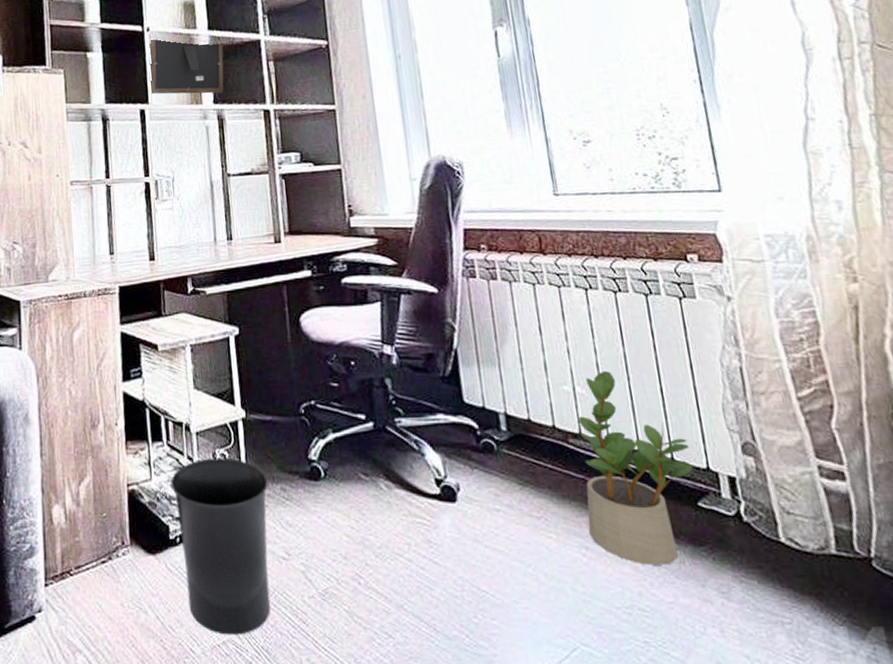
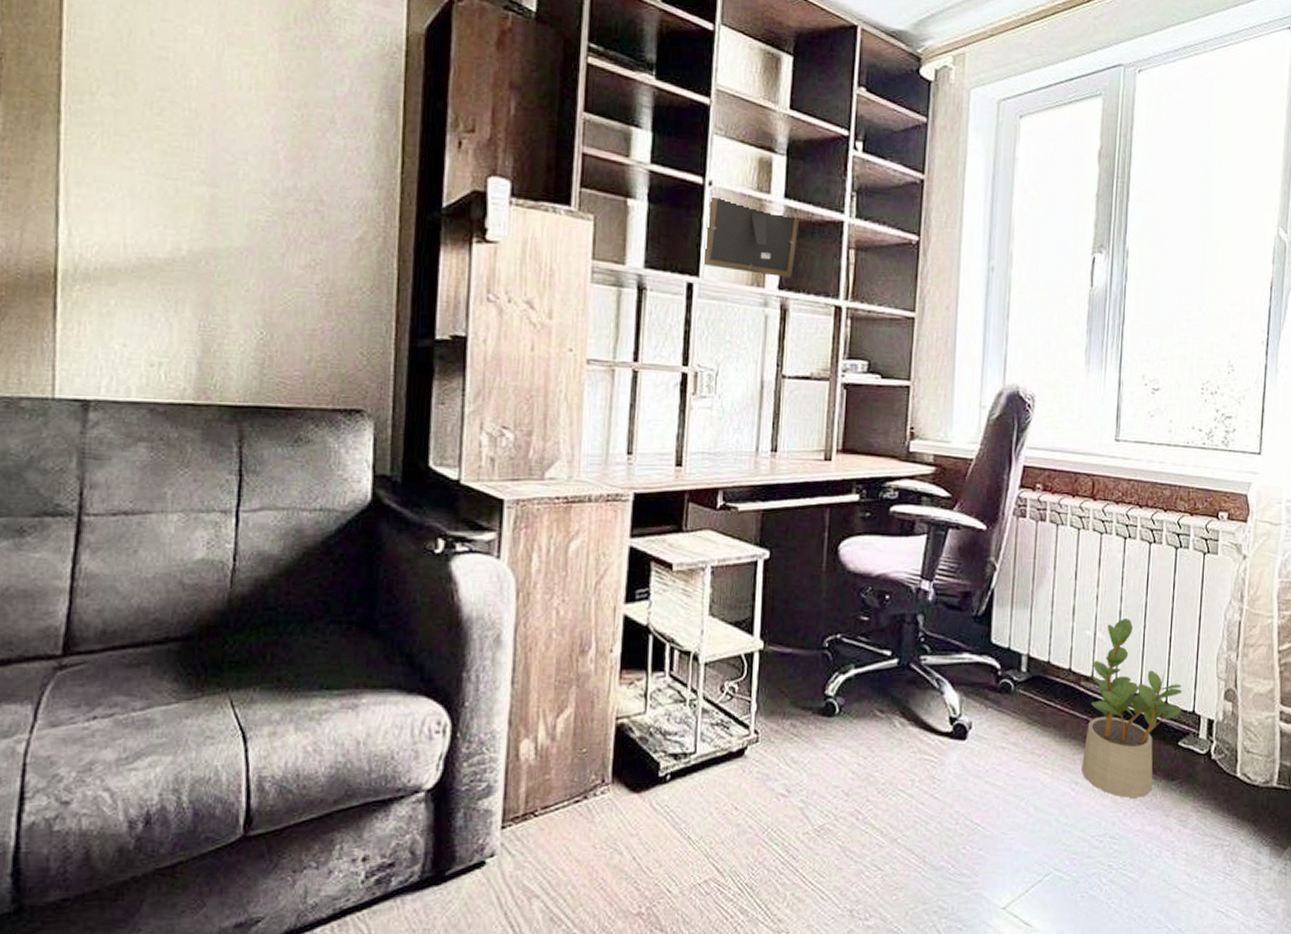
waste bin: present [171,457,271,635] -> none [668,691,778,874]

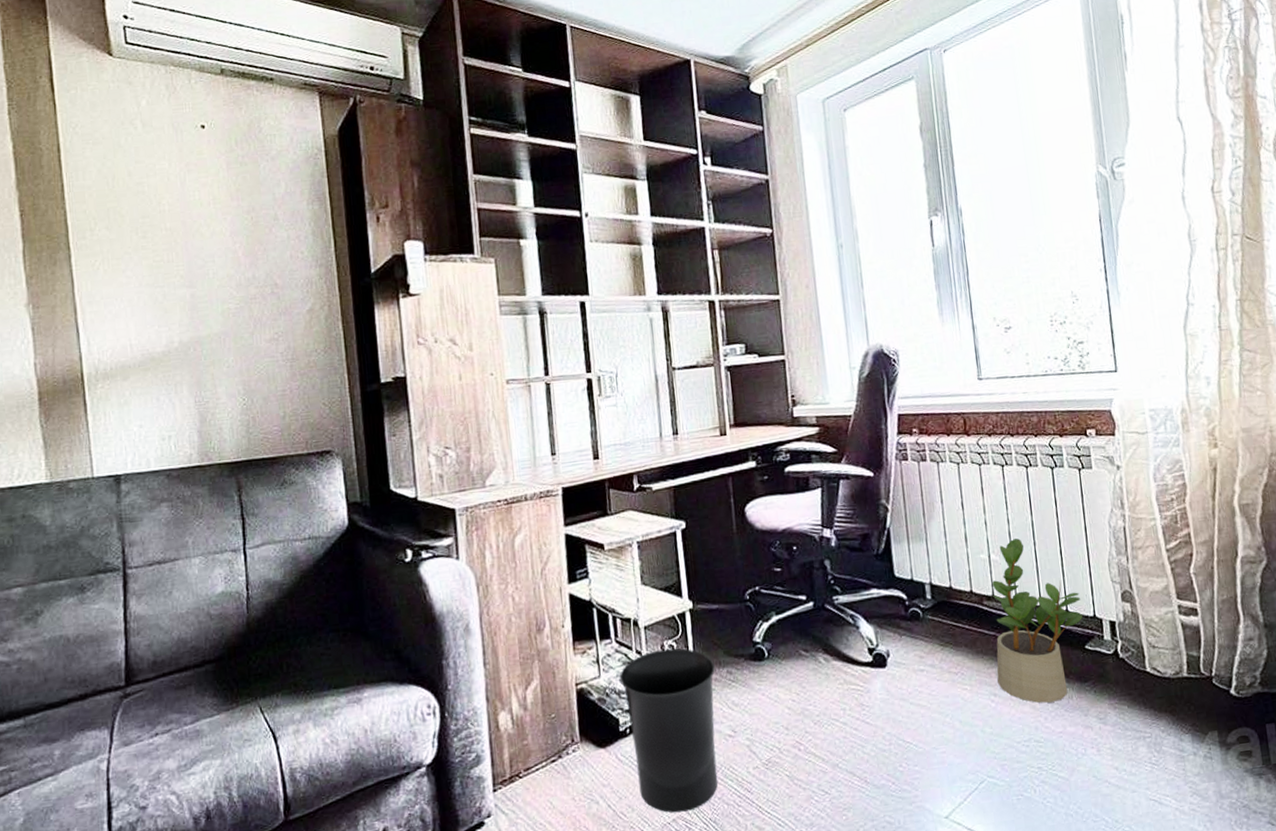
waste bin: none [668,691,778,874] -> present [620,648,718,813]
picture frame: present [702,197,800,279] -> none [587,226,668,285]

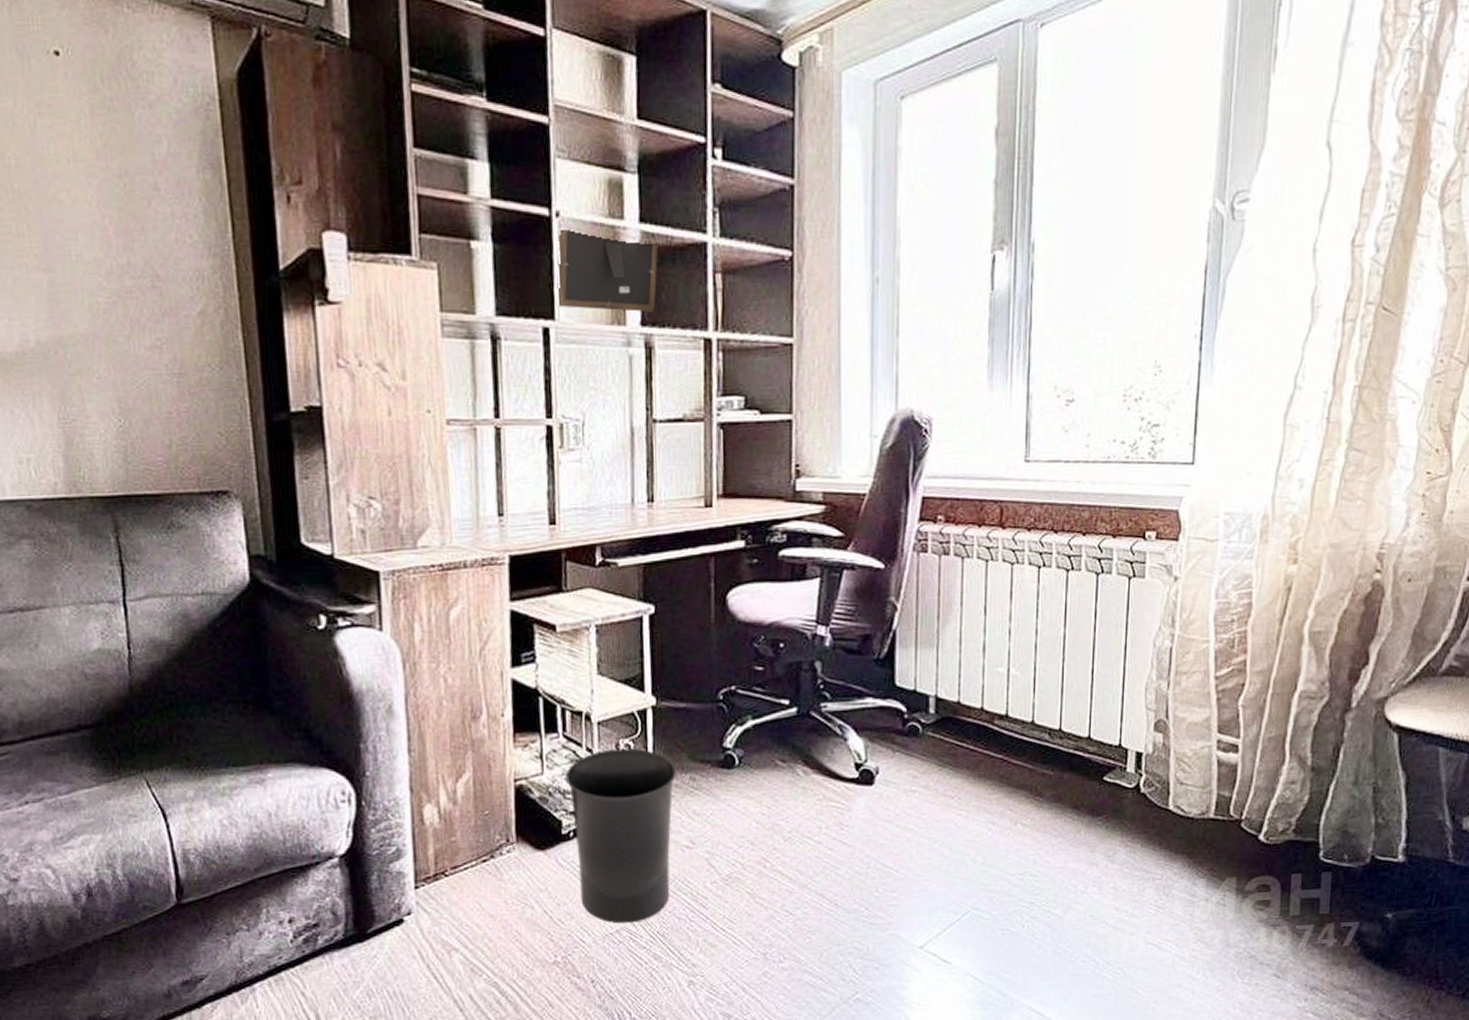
picture frame: none [587,226,668,285] -> present [556,230,659,313]
potted plant: present [992,538,1083,703] -> none [998,651,1106,836]

